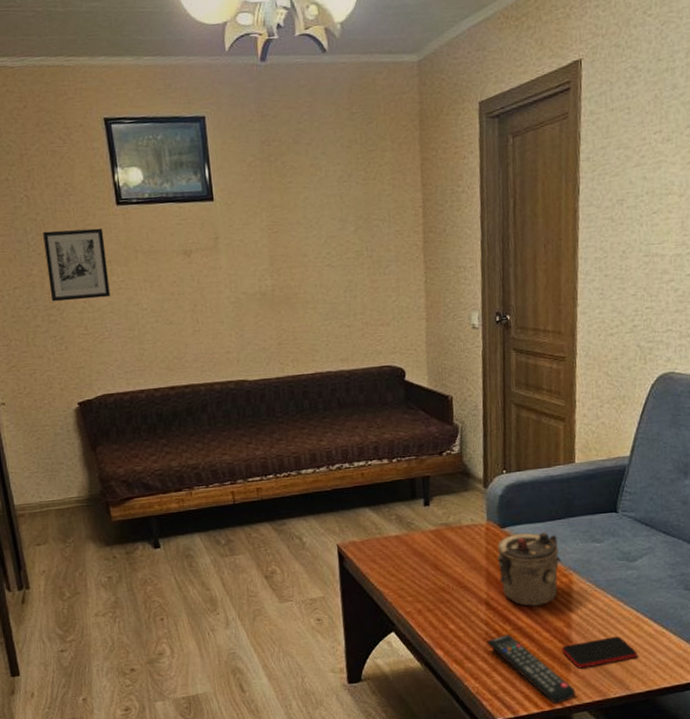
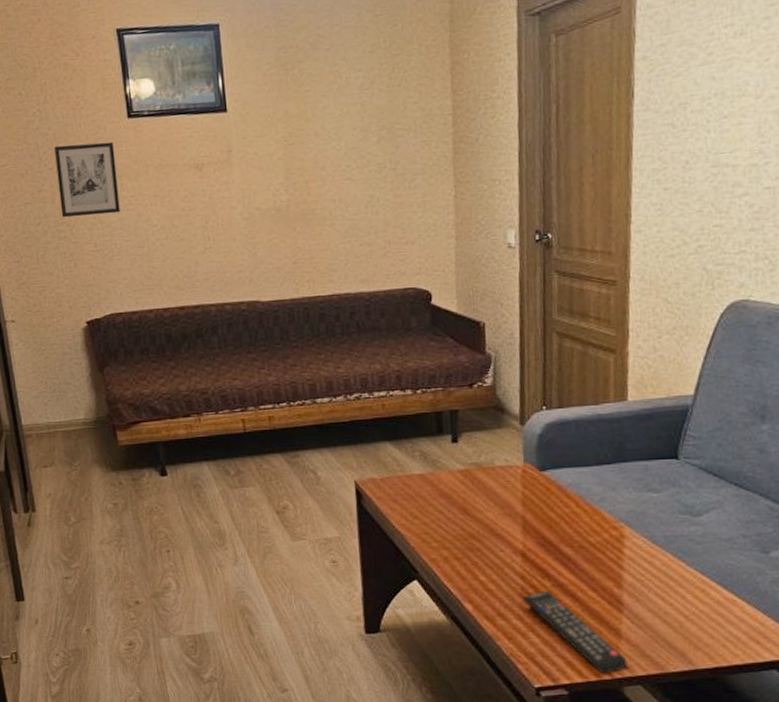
teapot: present [497,532,561,606] -> none [535,477,611,561]
smartphone: present [561,636,638,669] -> none [611,602,703,636]

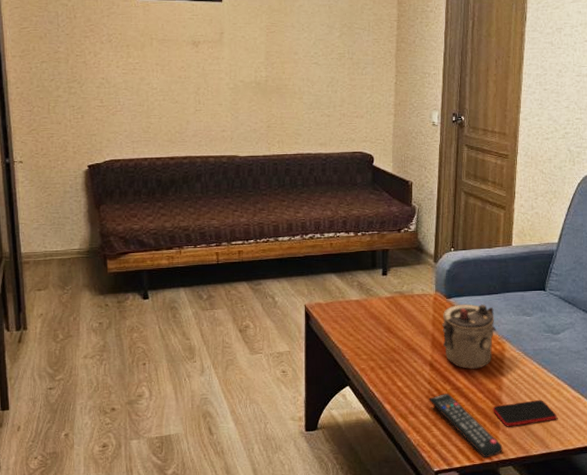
wall art: present [54,141,121,218] -> none [72,15,126,77]
teapot: none [535,477,611,561] -> present [442,304,496,369]
smartphone: none [611,602,703,636] -> present [493,400,557,427]

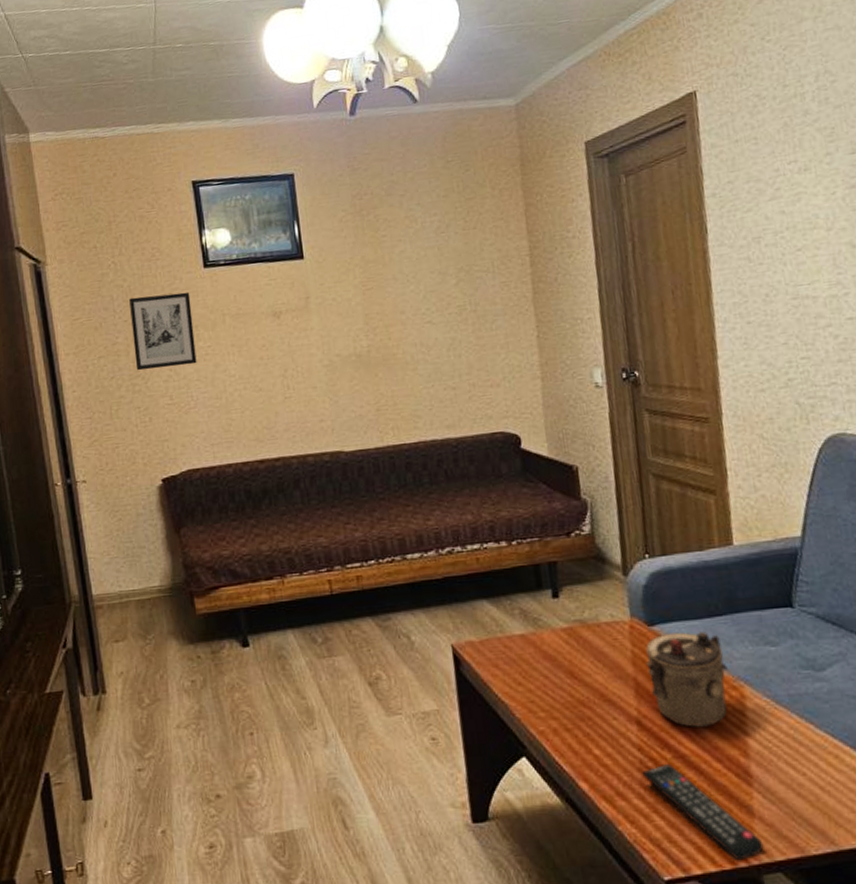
wall art: none [72,15,126,77] -> present [129,291,197,371]
smartphone: present [493,400,557,427] -> none [739,770,841,813]

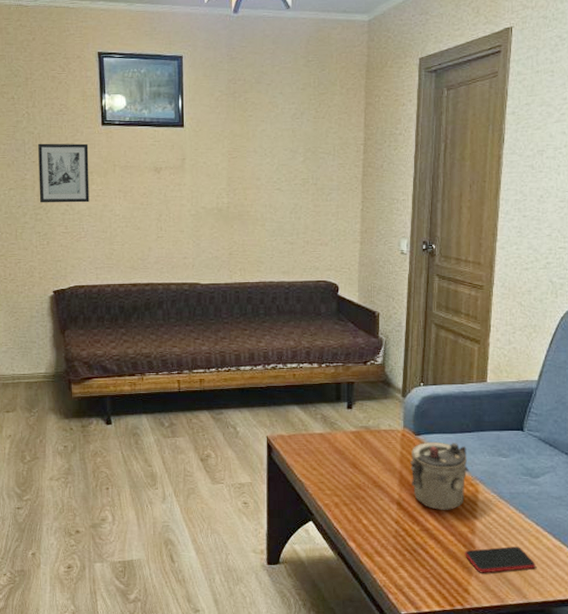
remote control: present [642,763,764,861] -> none [396,533,476,604]
smartphone: none [739,770,841,813] -> present [465,546,536,573]

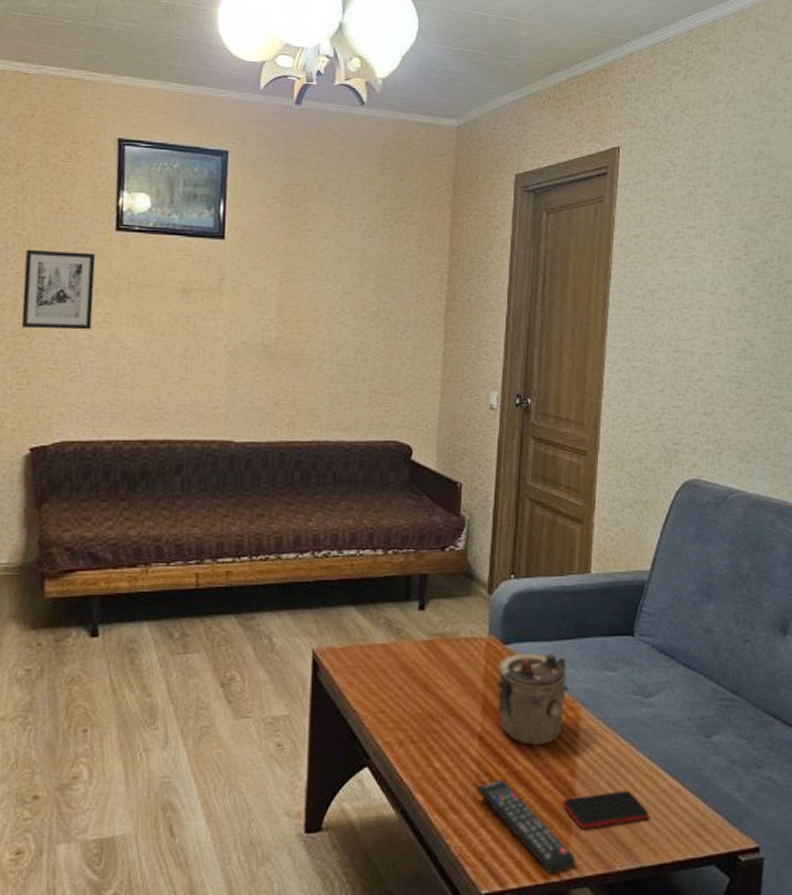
remote control: none [396,533,476,604] -> present [476,778,576,876]

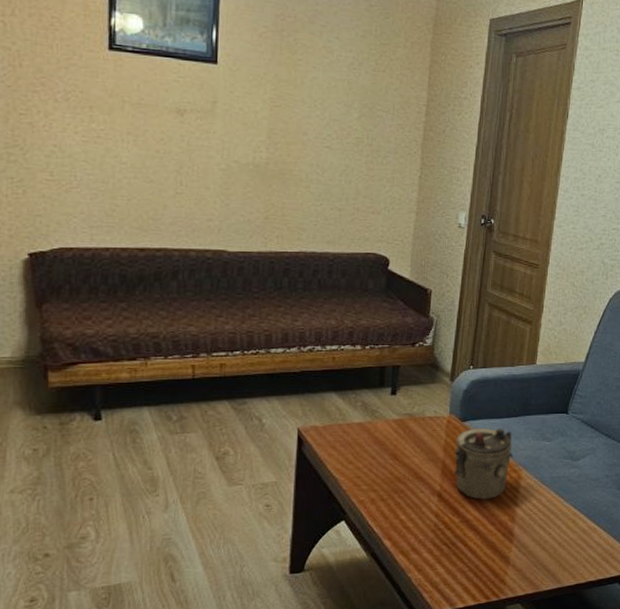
wall art: present [21,249,96,330] -> none [14,63,89,145]
remote control: present [476,778,576,876] -> none [434,526,512,597]
smartphone: present [563,791,649,830] -> none [503,531,571,562]

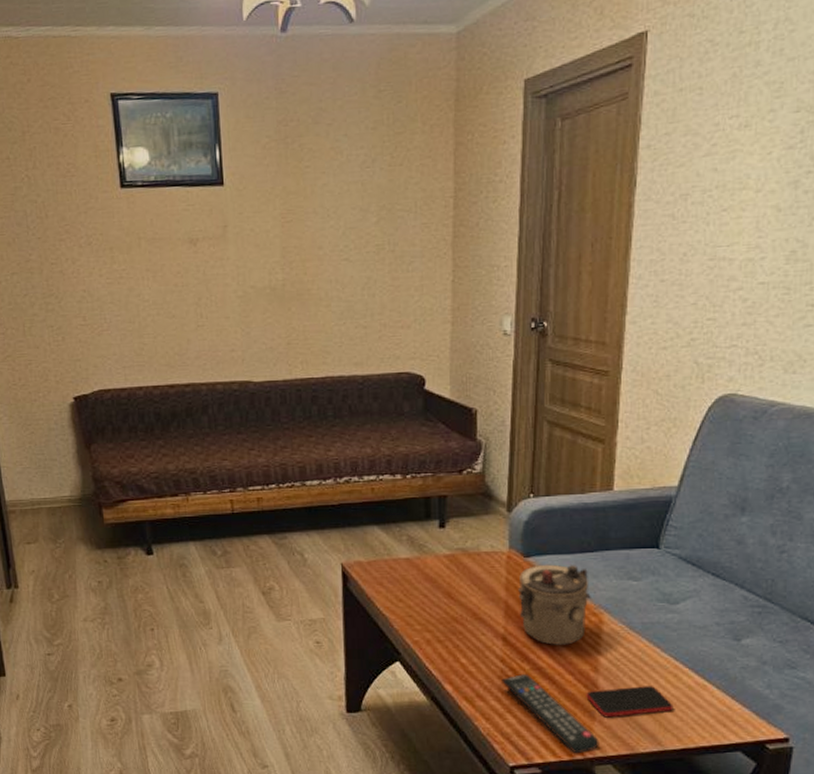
remote control: none [434,526,512,597] -> present [502,673,599,754]
smartphone: none [503,531,571,562] -> present [586,686,674,718]

